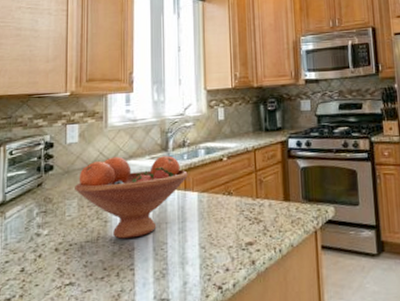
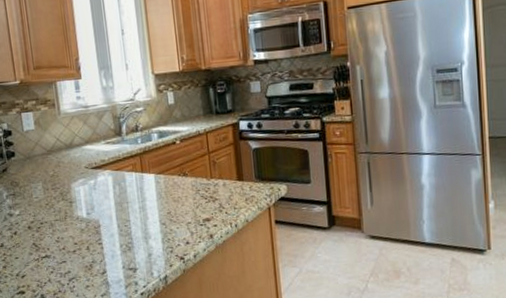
fruit bowl: present [75,155,188,239] -> none [37,140,144,218]

